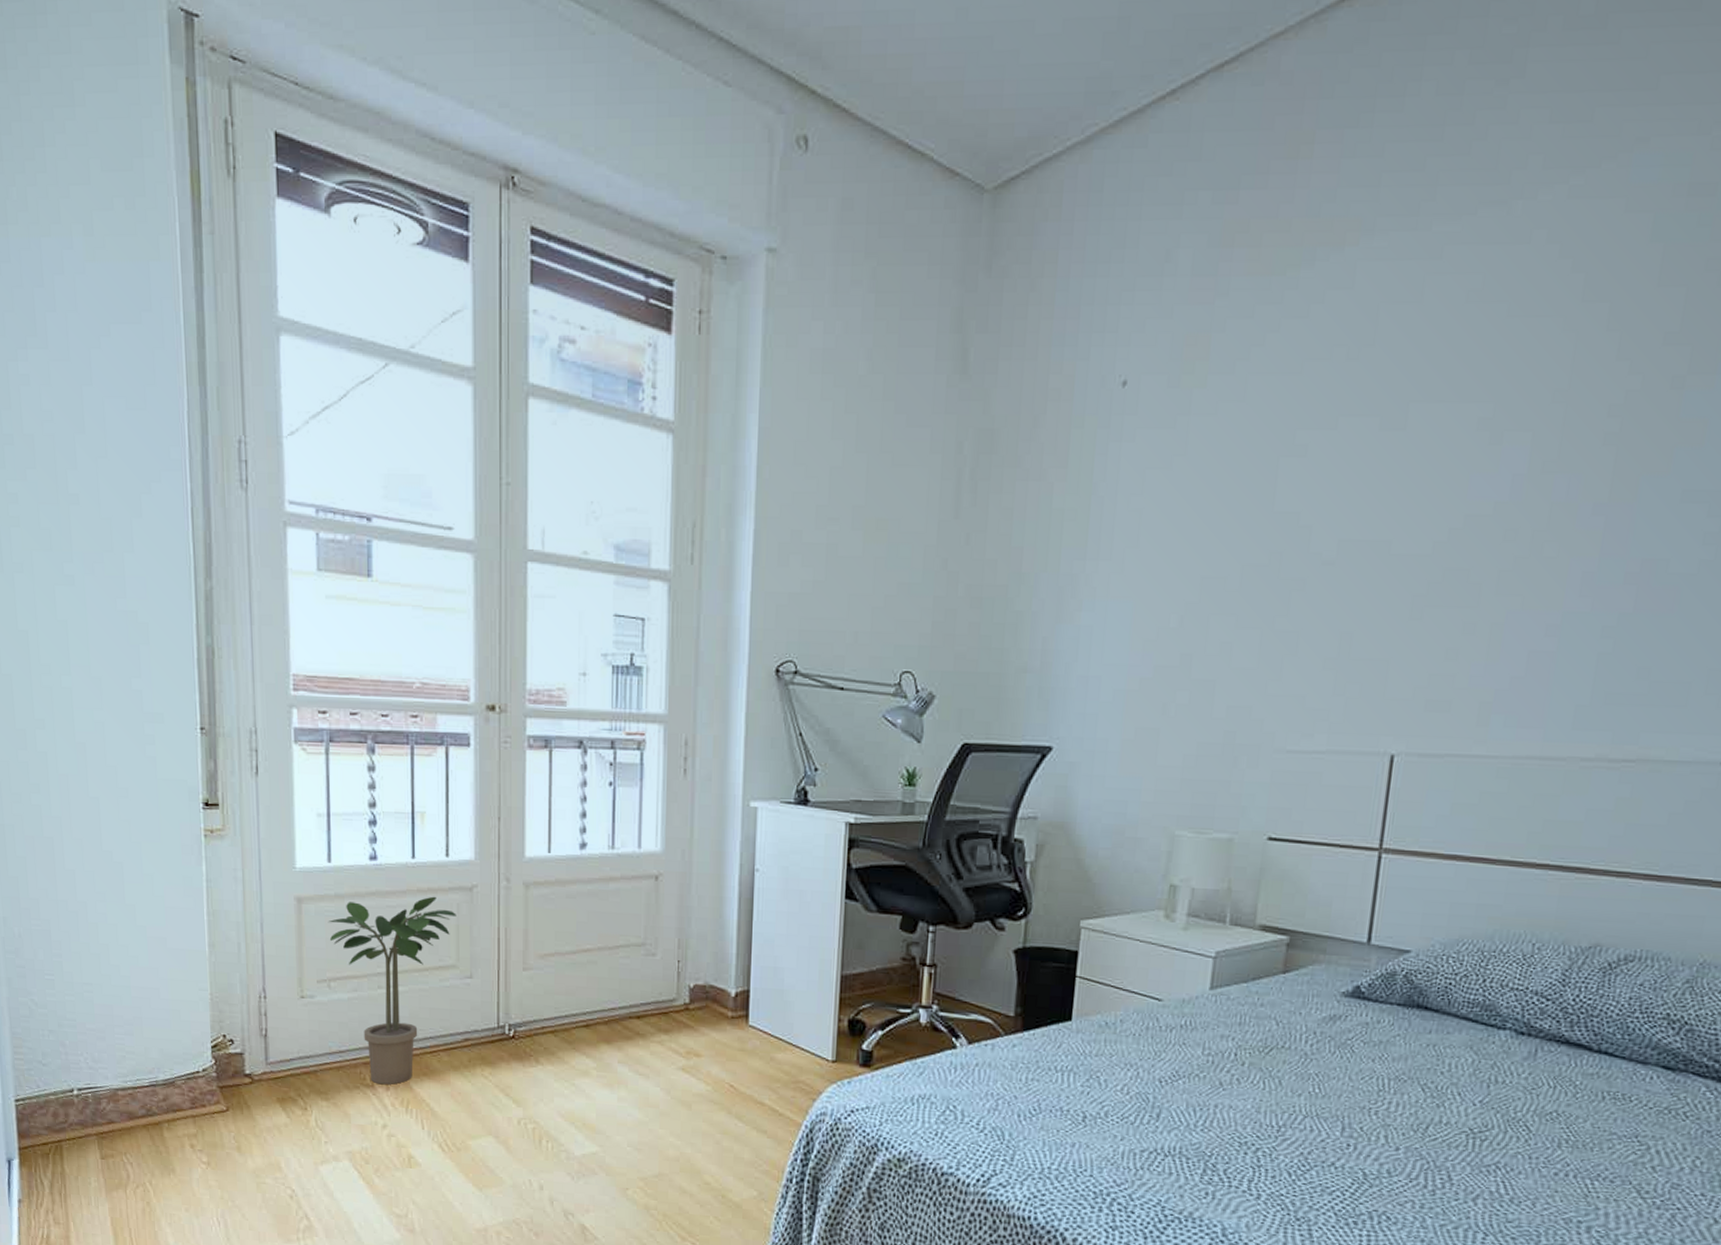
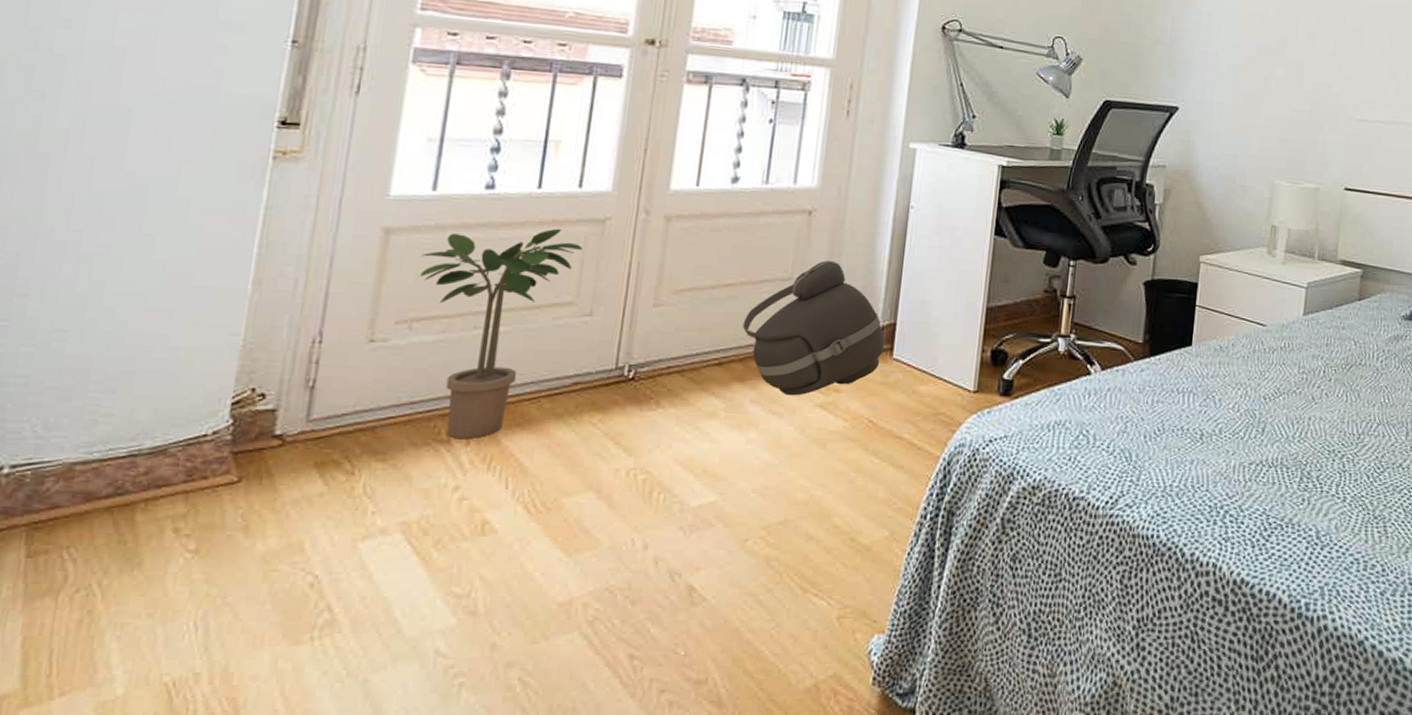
backpack: none [604,926,740,1059] -> present [742,260,885,396]

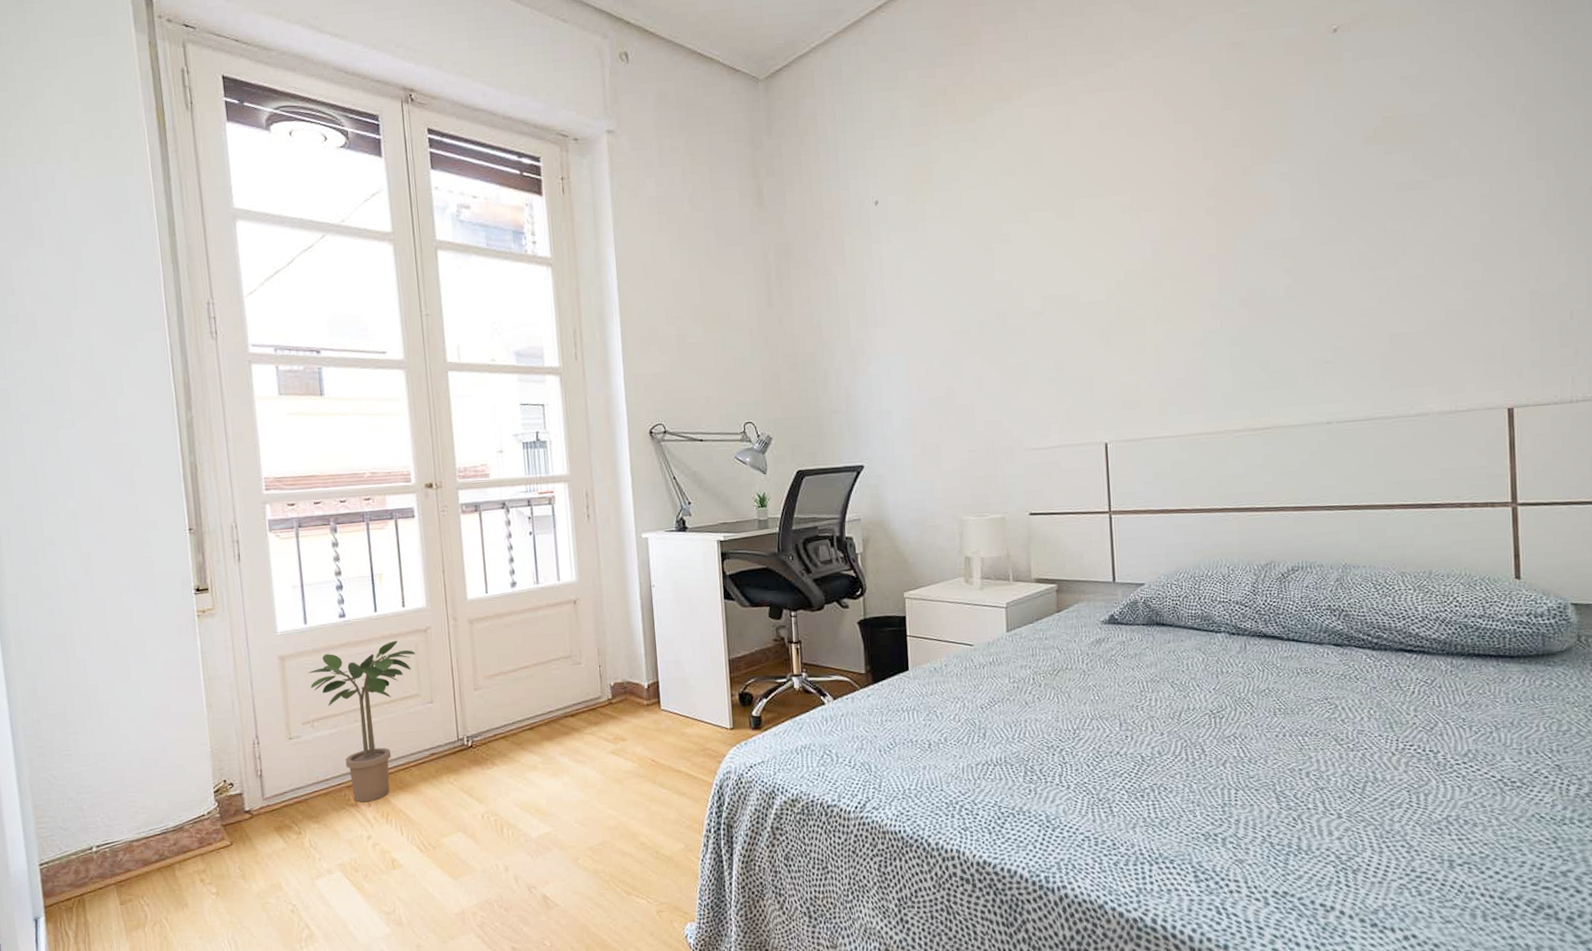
backpack: present [742,260,885,396] -> none [542,638,653,747]

